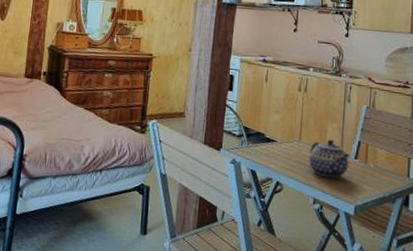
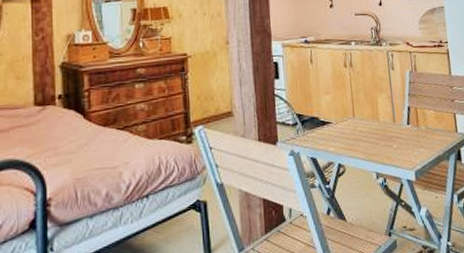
teapot: present [308,139,350,178] -> none [365,110,404,149]

